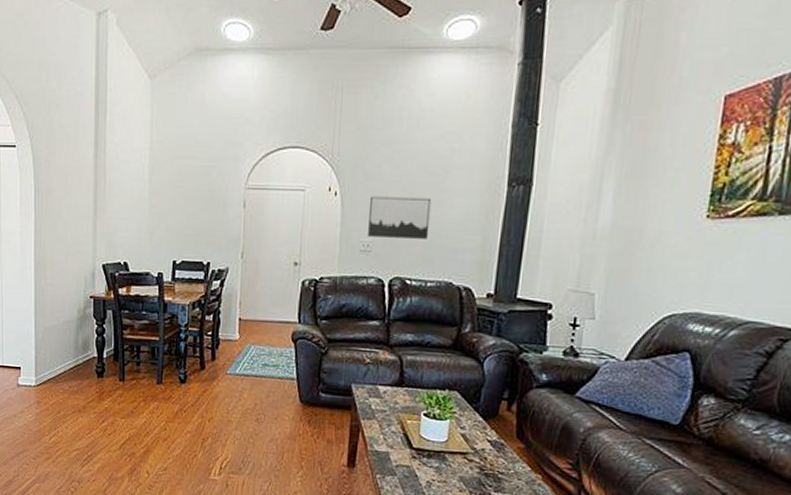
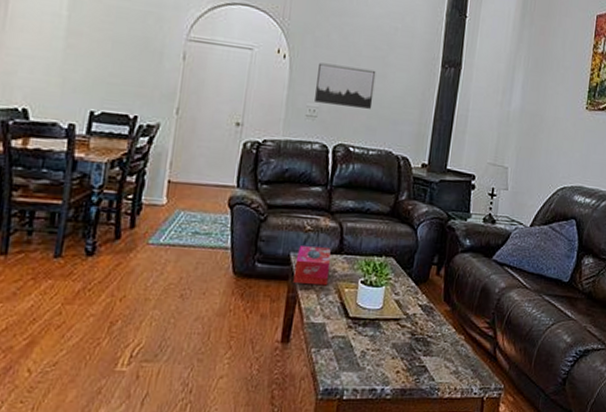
tissue box: none [355,378,392,417] -> present [293,246,331,286]

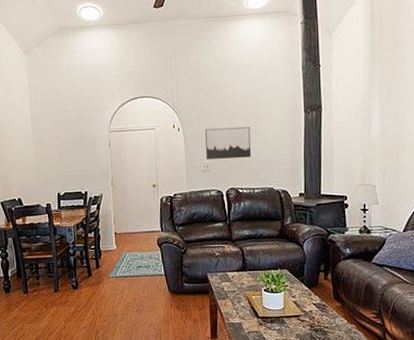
tissue box: present [293,246,331,286] -> none [212,267,239,296]

